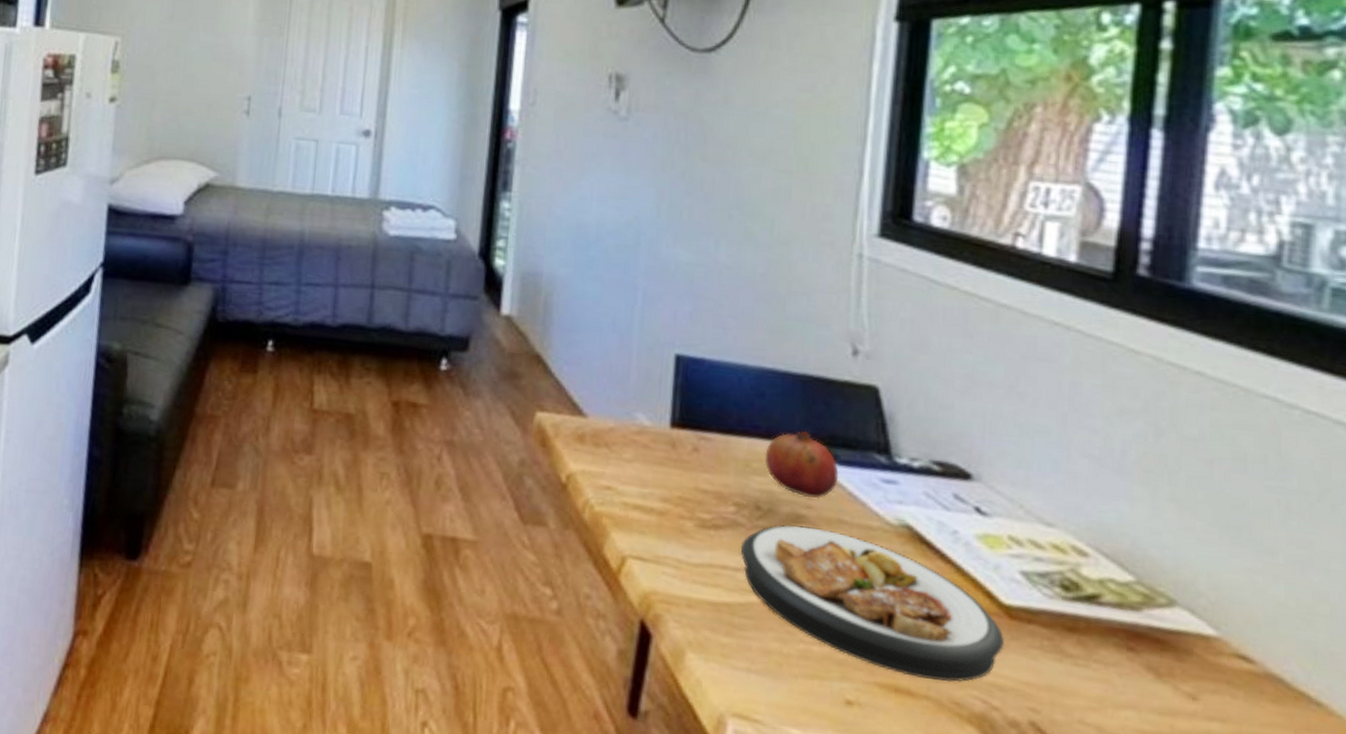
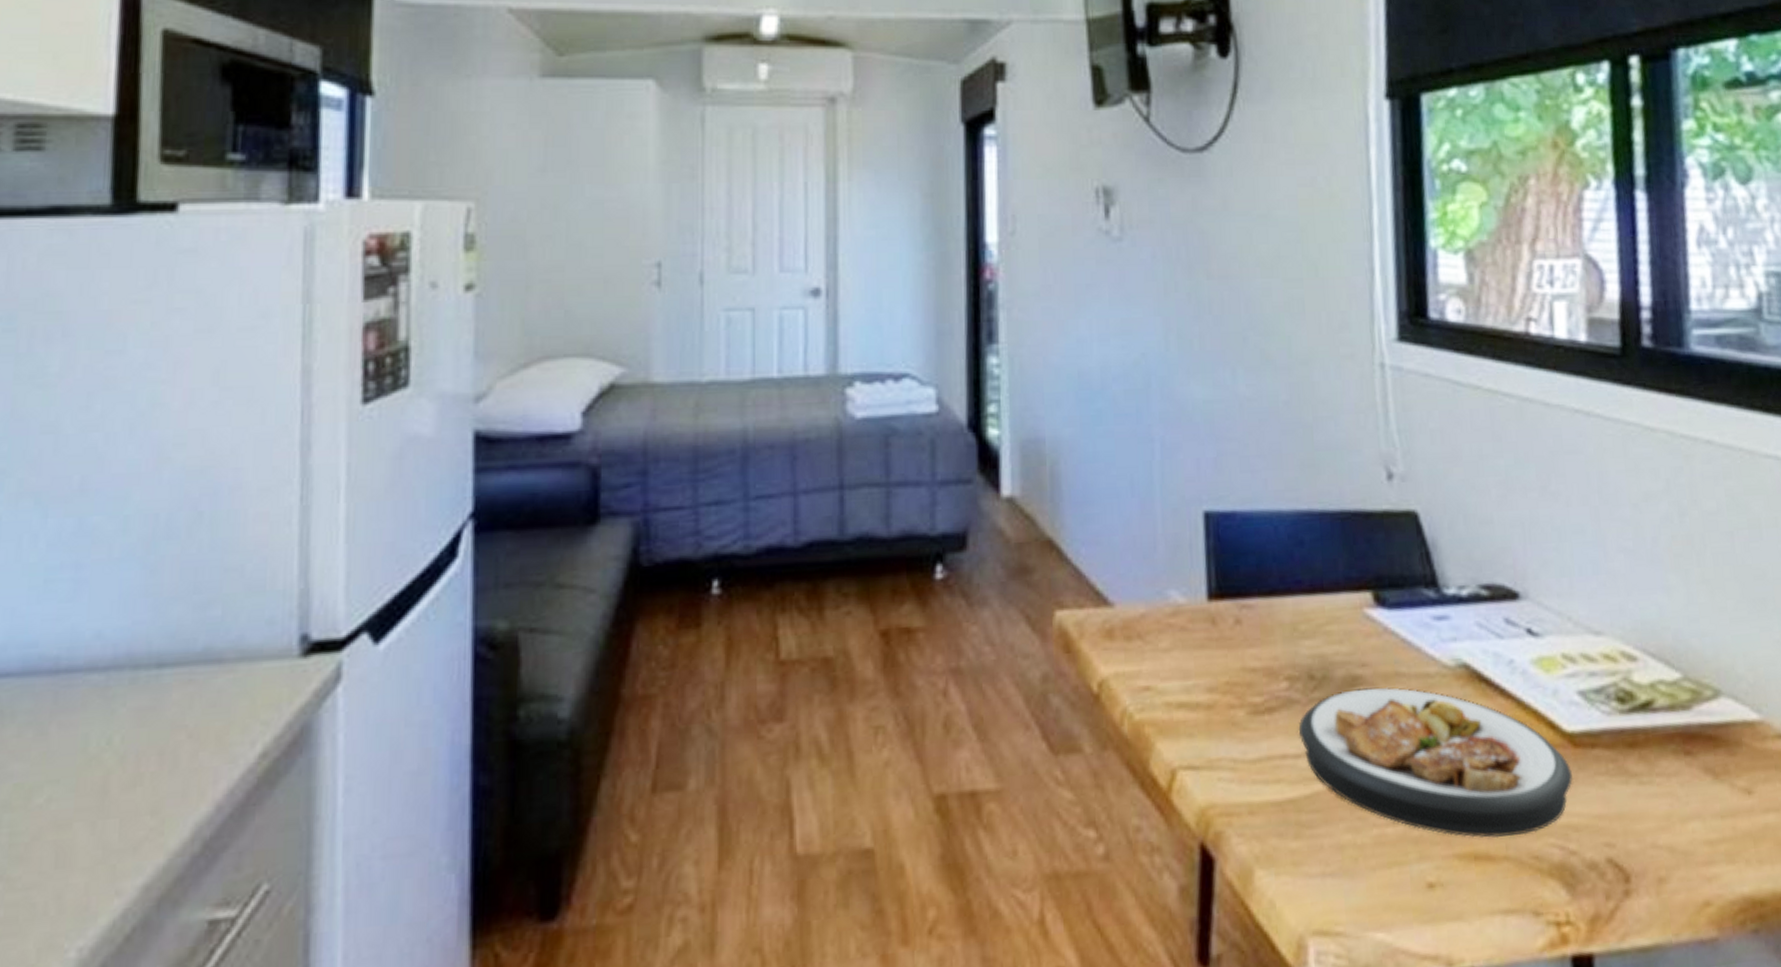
fruit: present [764,430,839,499] -> none [1311,576,1391,655]

